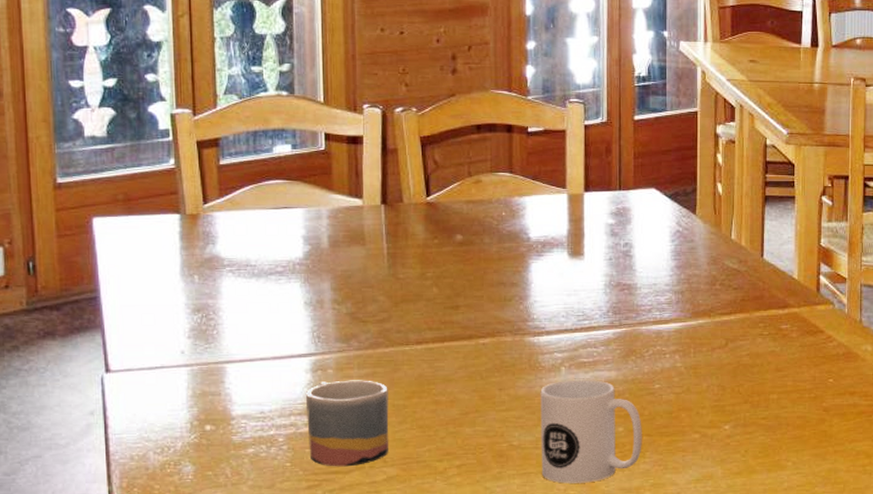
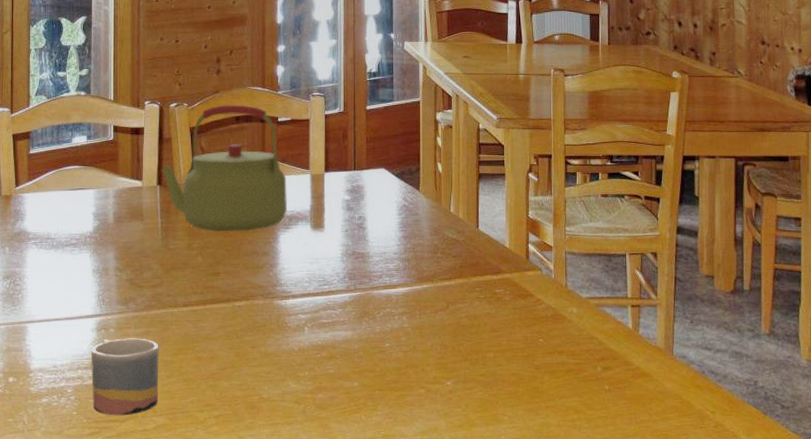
kettle: none [385,111,541,260] -> present [161,105,288,232]
mug: present [540,379,642,484] -> none [287,338,375,434]

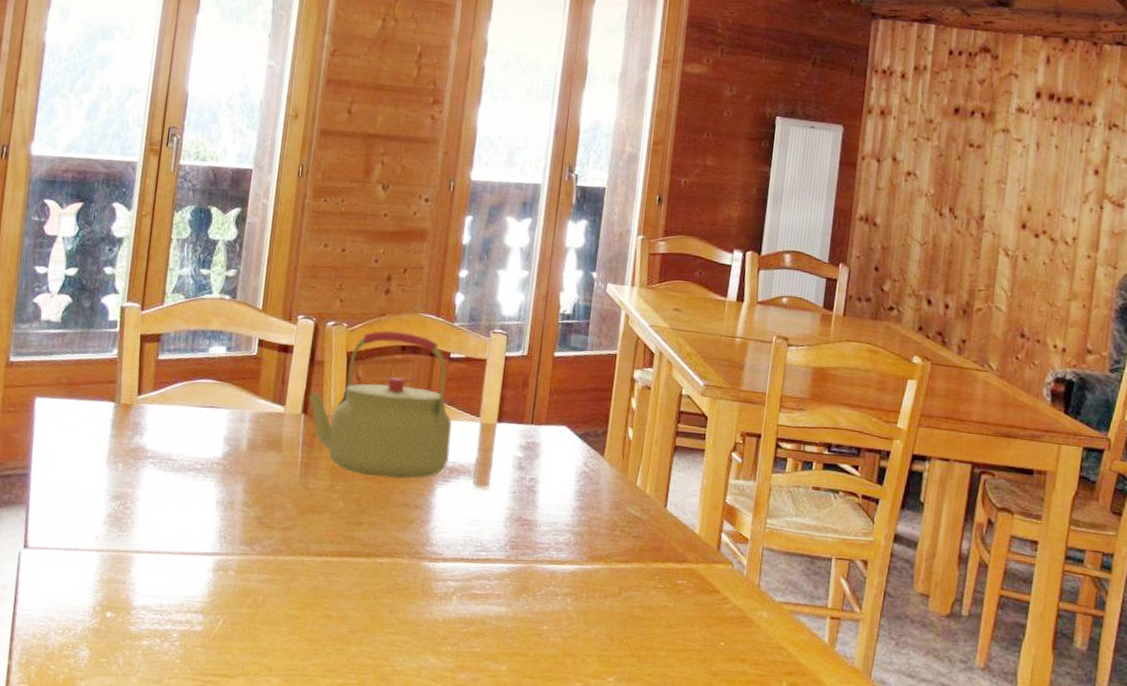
mug: present [91,338,159,416] -> none [199,582,283,671]

